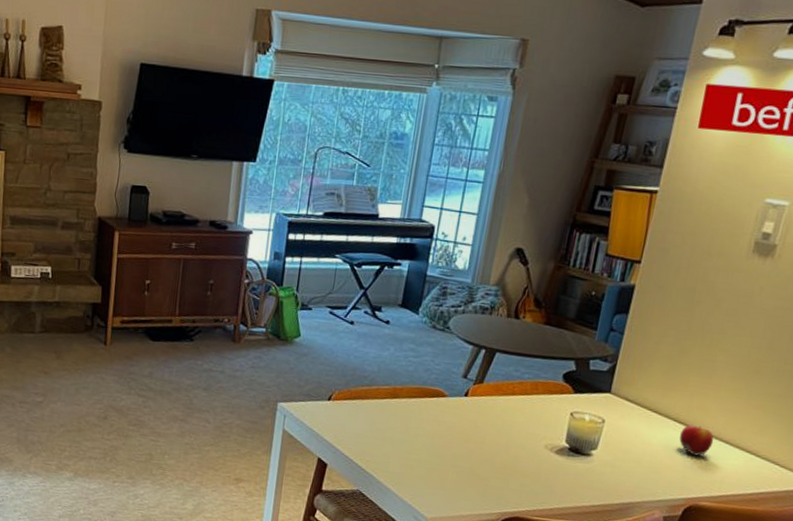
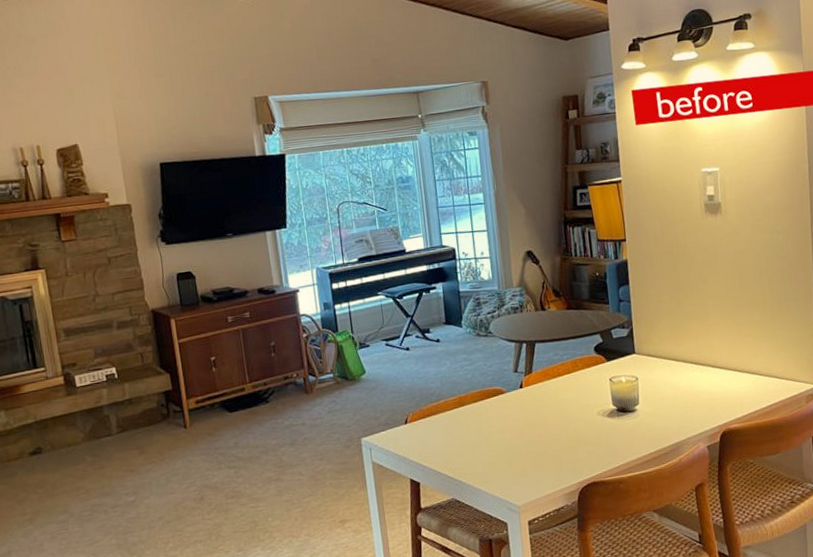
apple: present [679,424,714,456] -> none [698,362,725,388]

